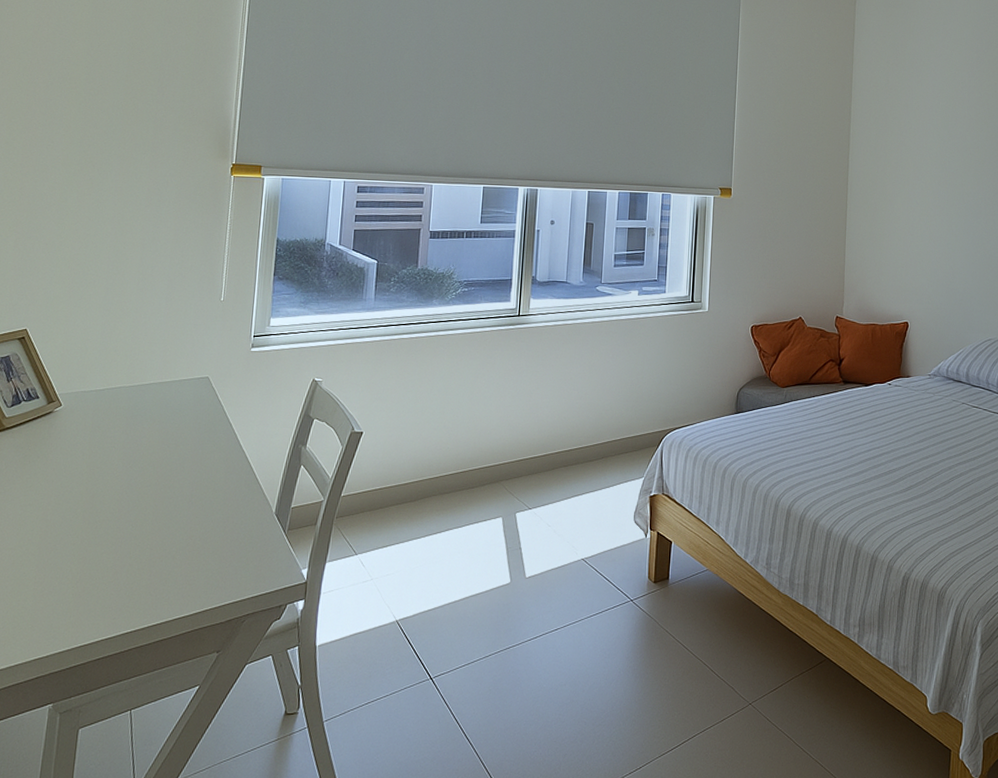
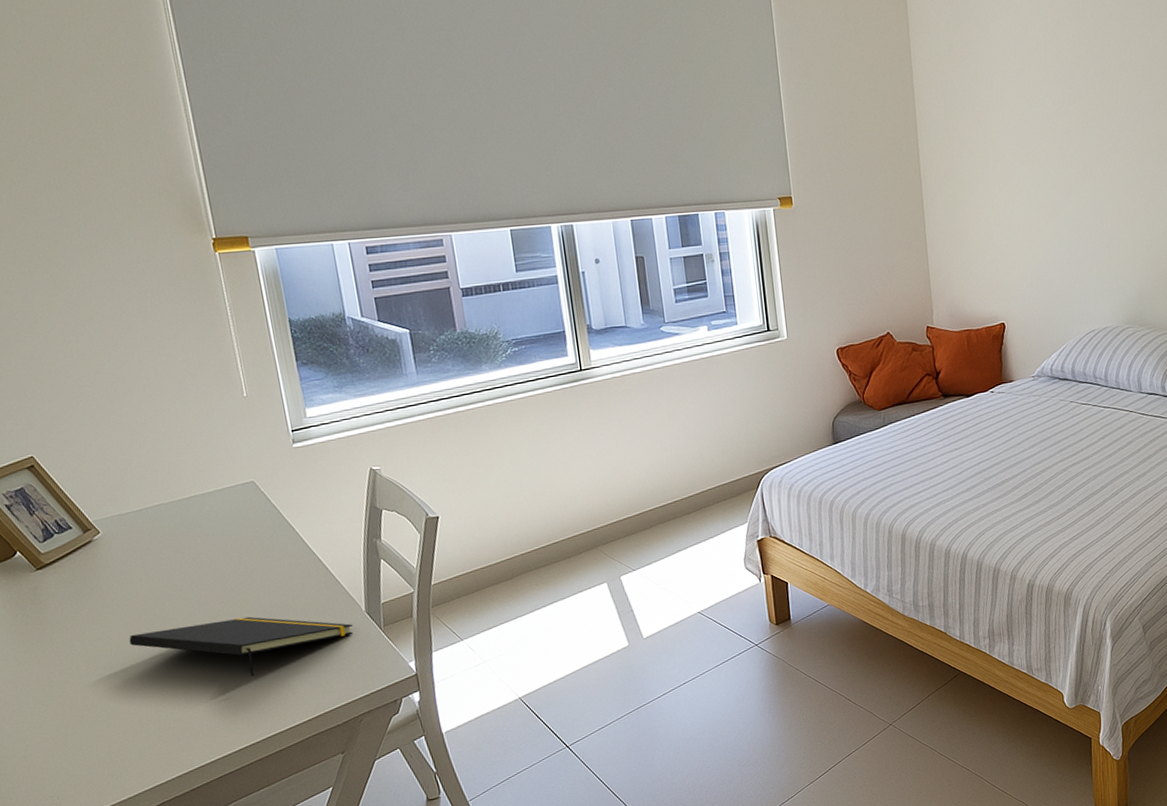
notepad: none [56,502,261,563] -> present [129,616,354,677]

